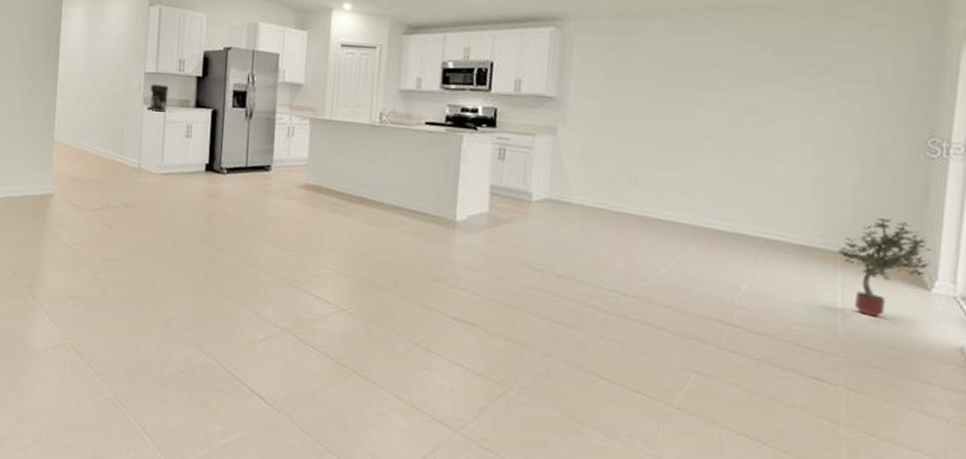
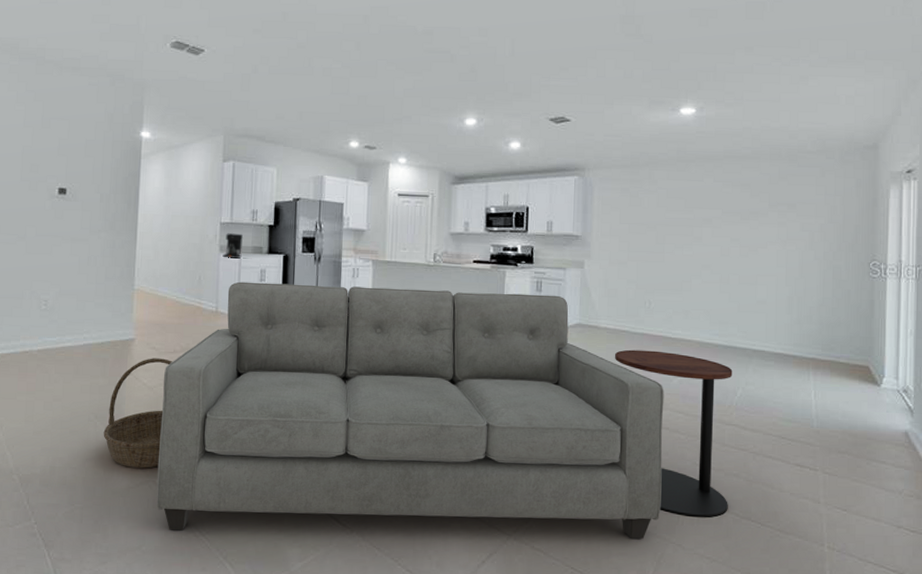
basket: none [21,215,93,330] -> present [103,358,173,469]
sofa: none [73,137,649,448] -> present [156,281,664,539]
side table: none [589,231,737,431] -> present [614,349,733,518]
potted tree: present [838,218,932,317] -> none [809,328,879,411]

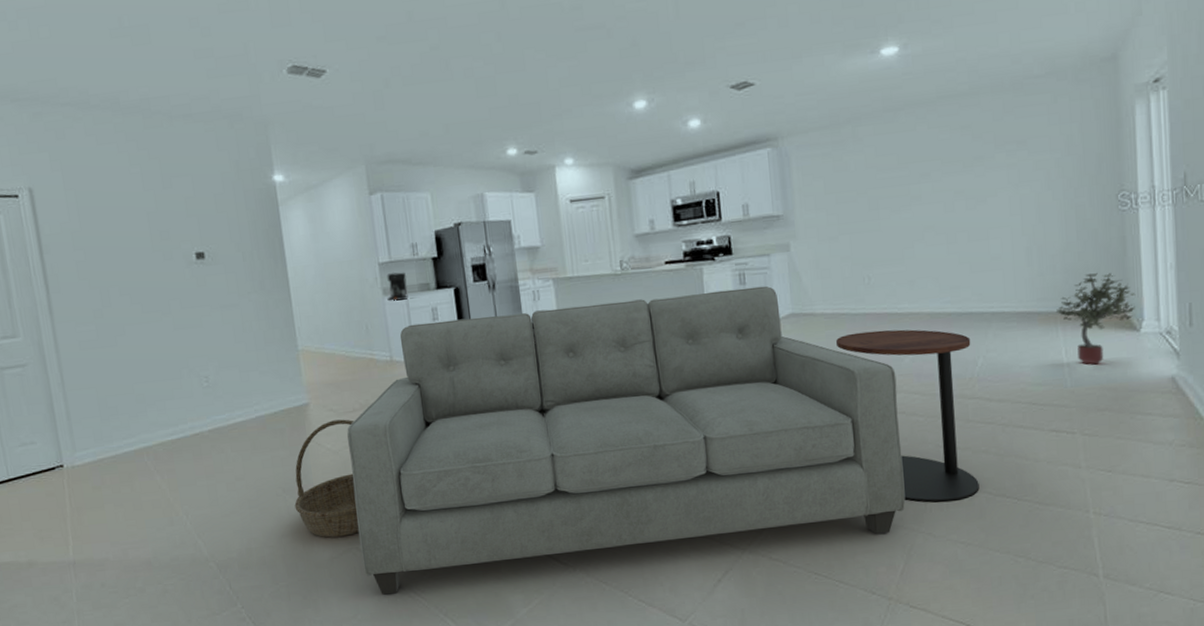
potted tree: none [809,328,879,411] -> present [1056,273,1136,365]

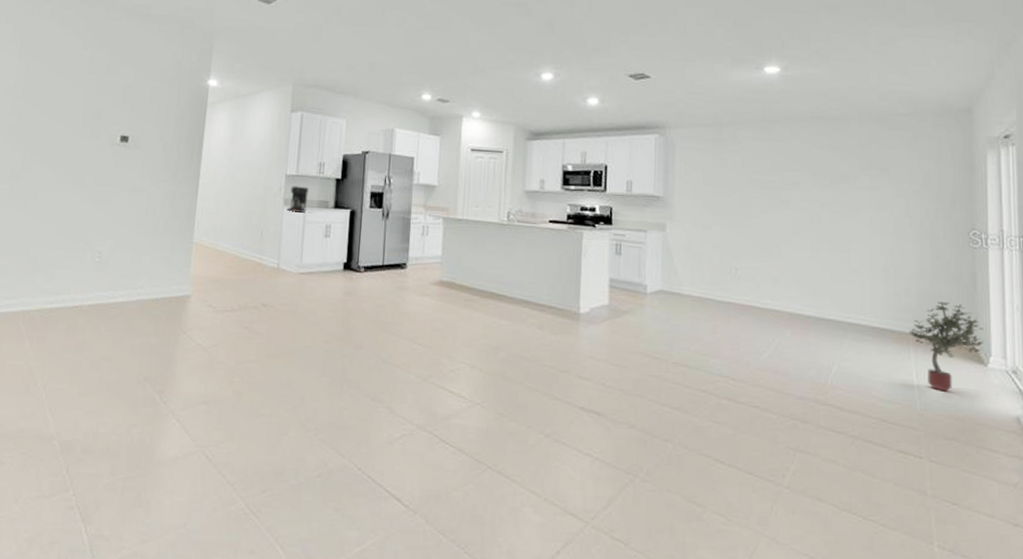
basket: present [294,419,359,538] -> none [152,316,230,437]
sofa: present [347,286,906,595] -> none [204,237,753,531]
side table: present [835,329,980,503] -> none [699,319,827,509]

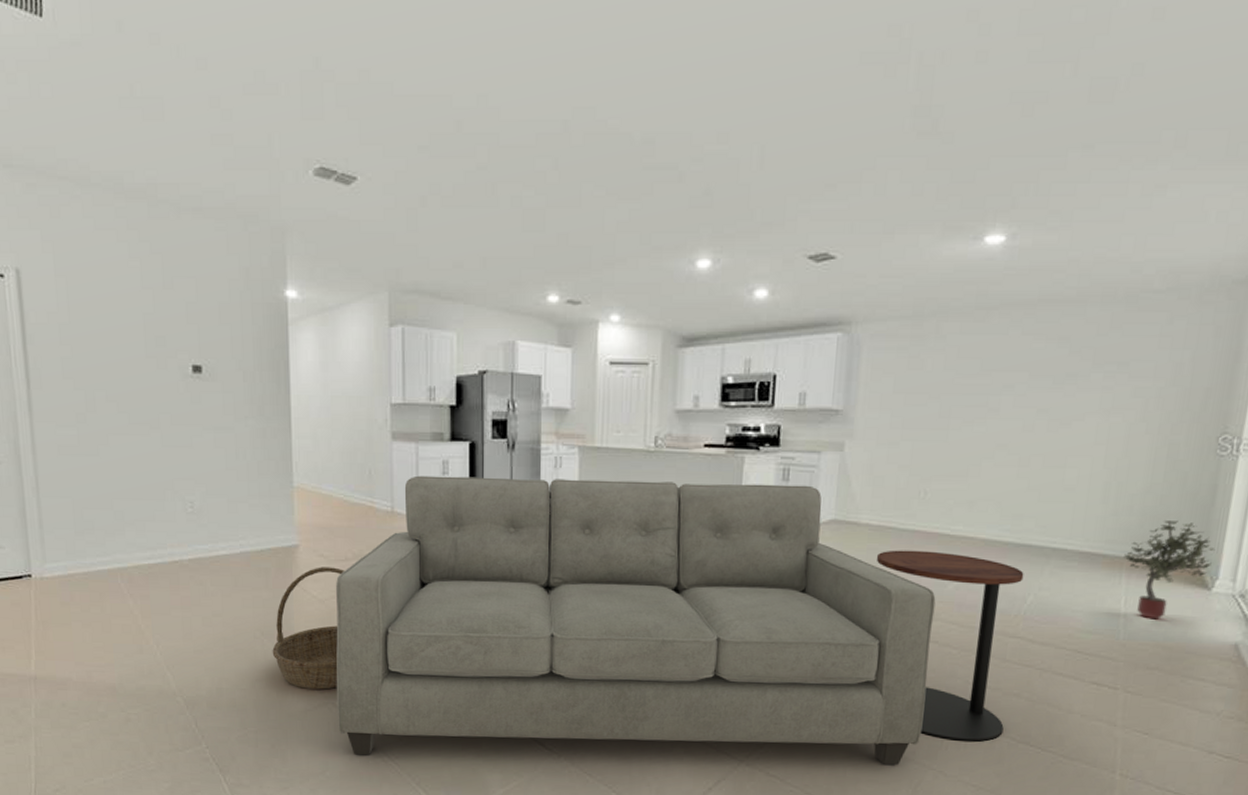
basket: none [152,316,230,437] -> present [272,567,345,690]
sofa: none [204,237,753,531] -> present [335,475,936,765]
coffee maker: present [286,186,309,213] -> none [396,416,419,448]
side table: none [699,319,827,509] -> present [876,550,1024,743]

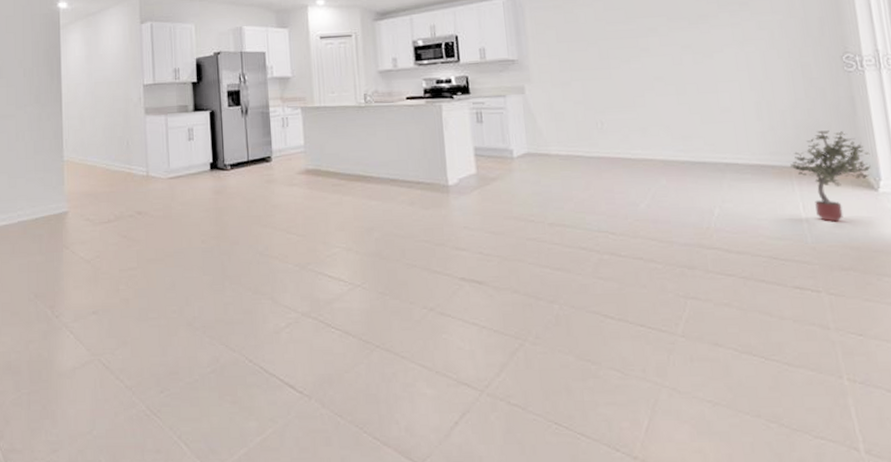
basket: present [272,567,345,690] -> none [44,229,108,347]
sofa: present [335,475,936,765] -> none [100,125,648,411]
side table: present [876,550,1024,743] -> none [571,174,724,357]

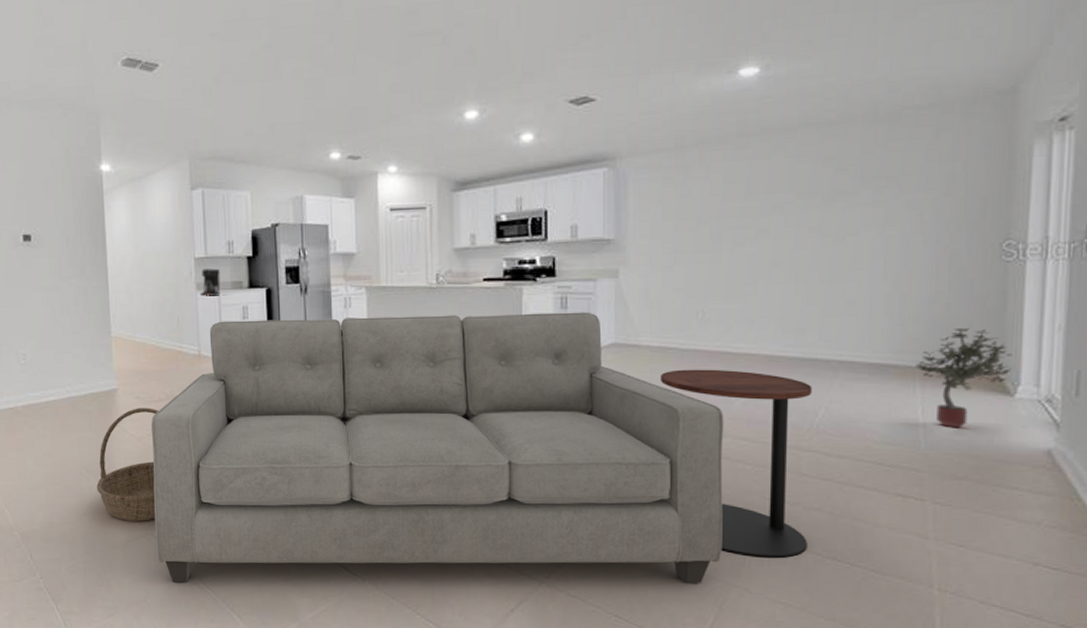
basket: none [44,229,108,347] -> present [96,408,159,521]
sofa: none [100,125,648,411] -> present [151,312,724,583]
coffee maker: none [148,94,168,120] -> present [200,268,221,297]
side table: none [571,174,724,357] -> present [659,369,812,559]

